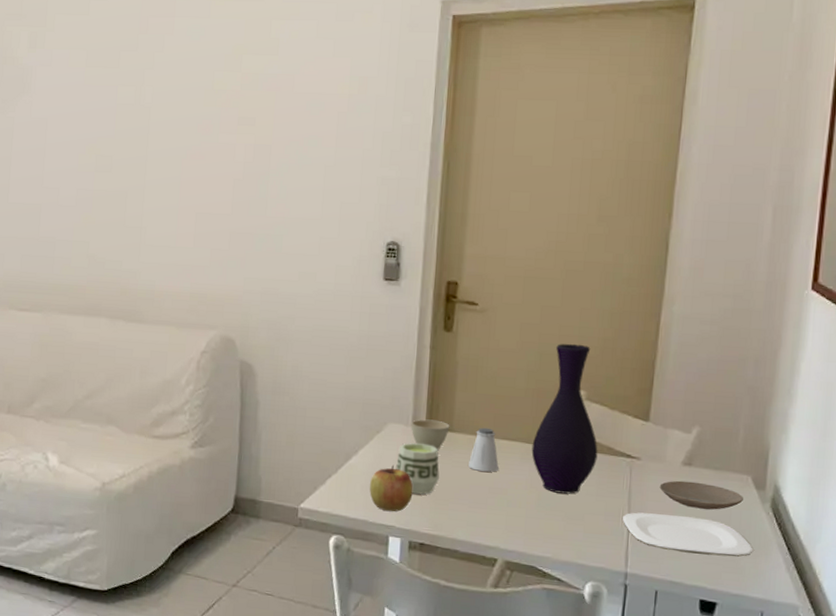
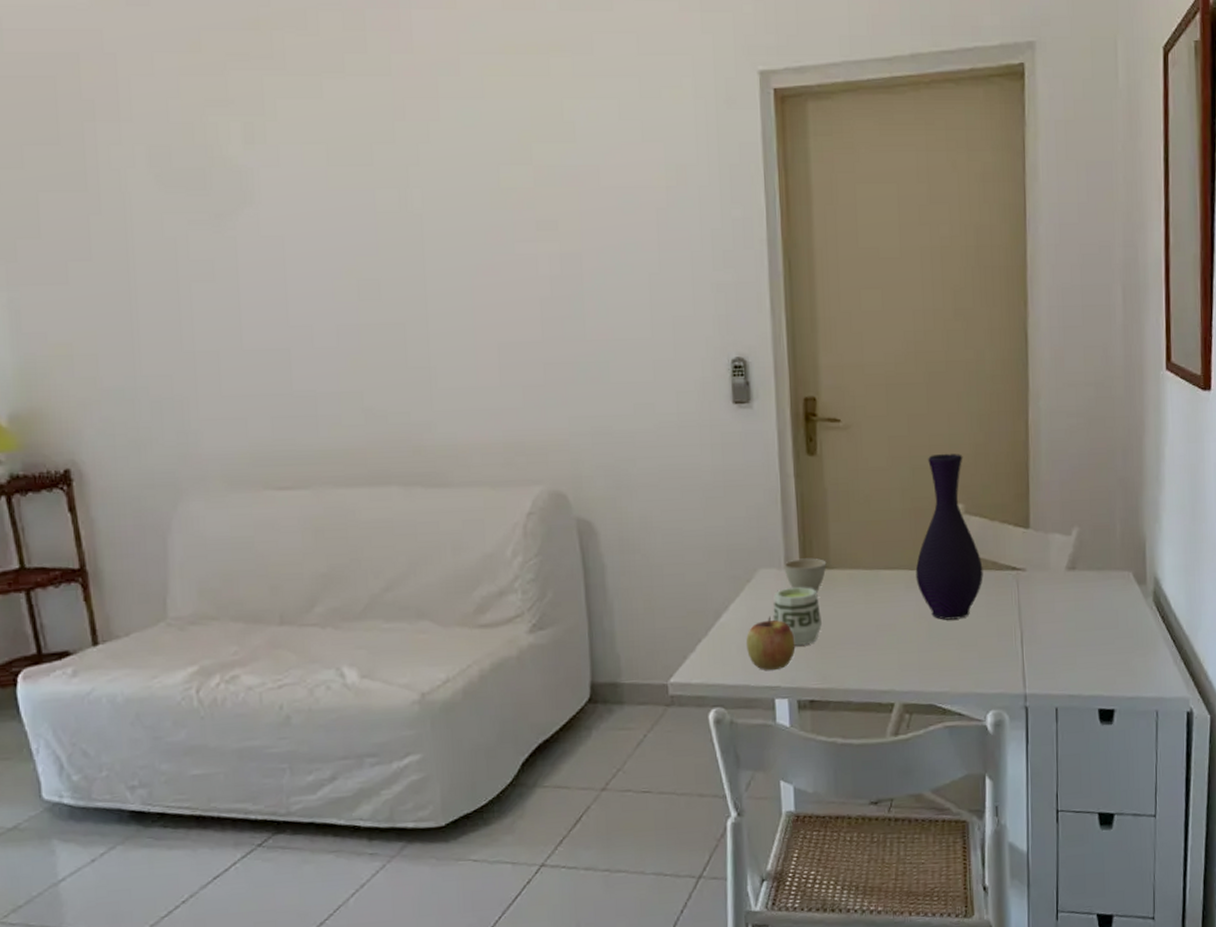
saltshaker: present [468,427,499,472] -> none [851,558,884,609]
plate: present [623,512,754,557] -> none [1015,623,1142,663]
plate: present [659,480,743,510] -> none [1047,586,1127,614]

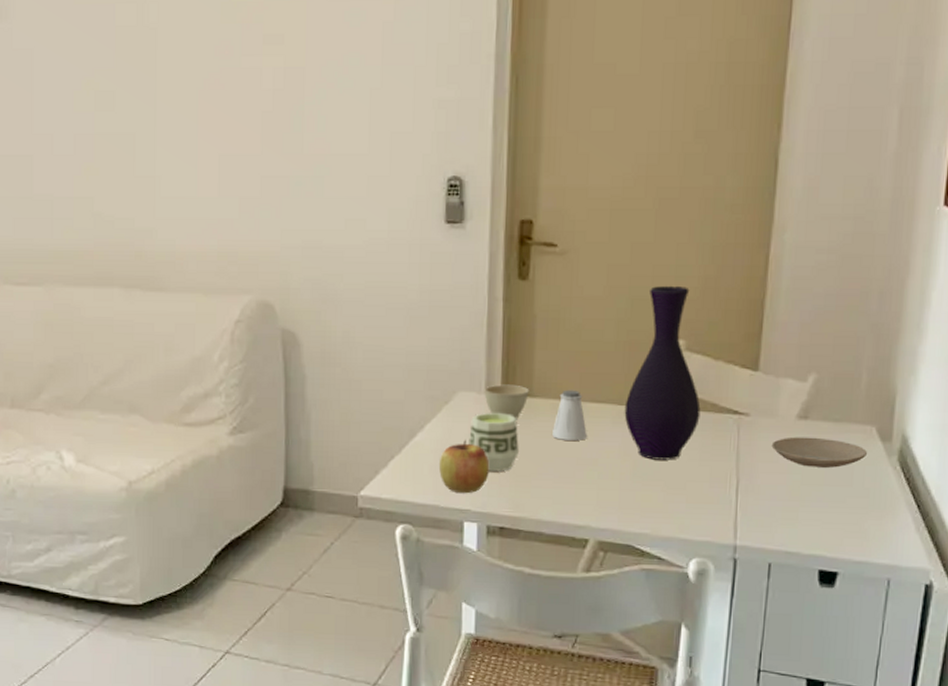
saltshaker: none [851,558,884,609] -> present [552,389,587,441]
plate: none [1047,586,1127,614] -> present [771,437,867,468]

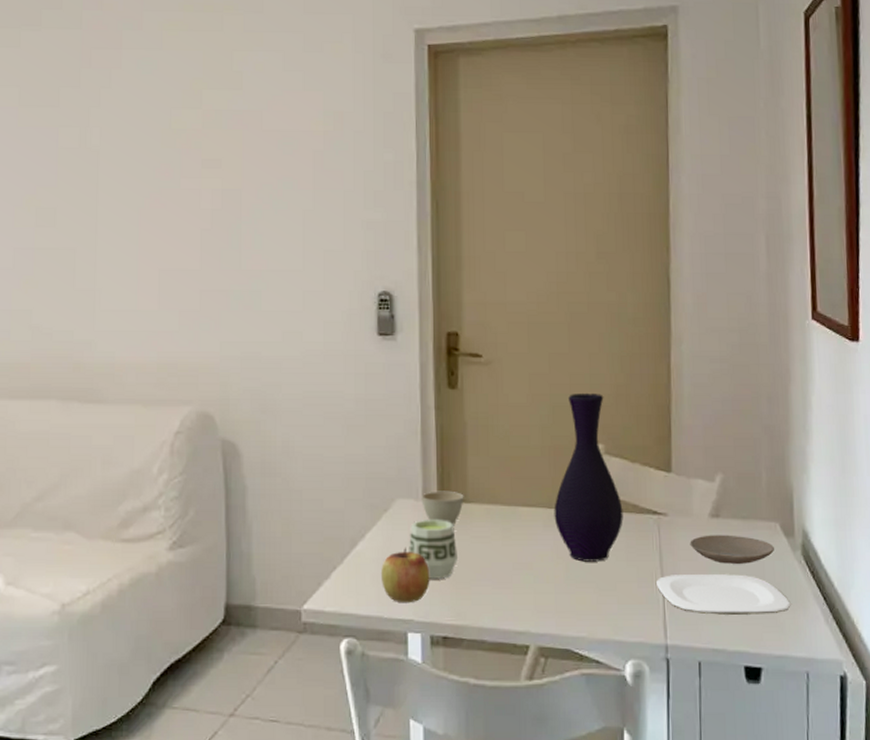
saltshaker: present [552,389,587,441] -> none [488,494,521,545]
plate: none [730,476,879,520] -> present [656,574,791,615]

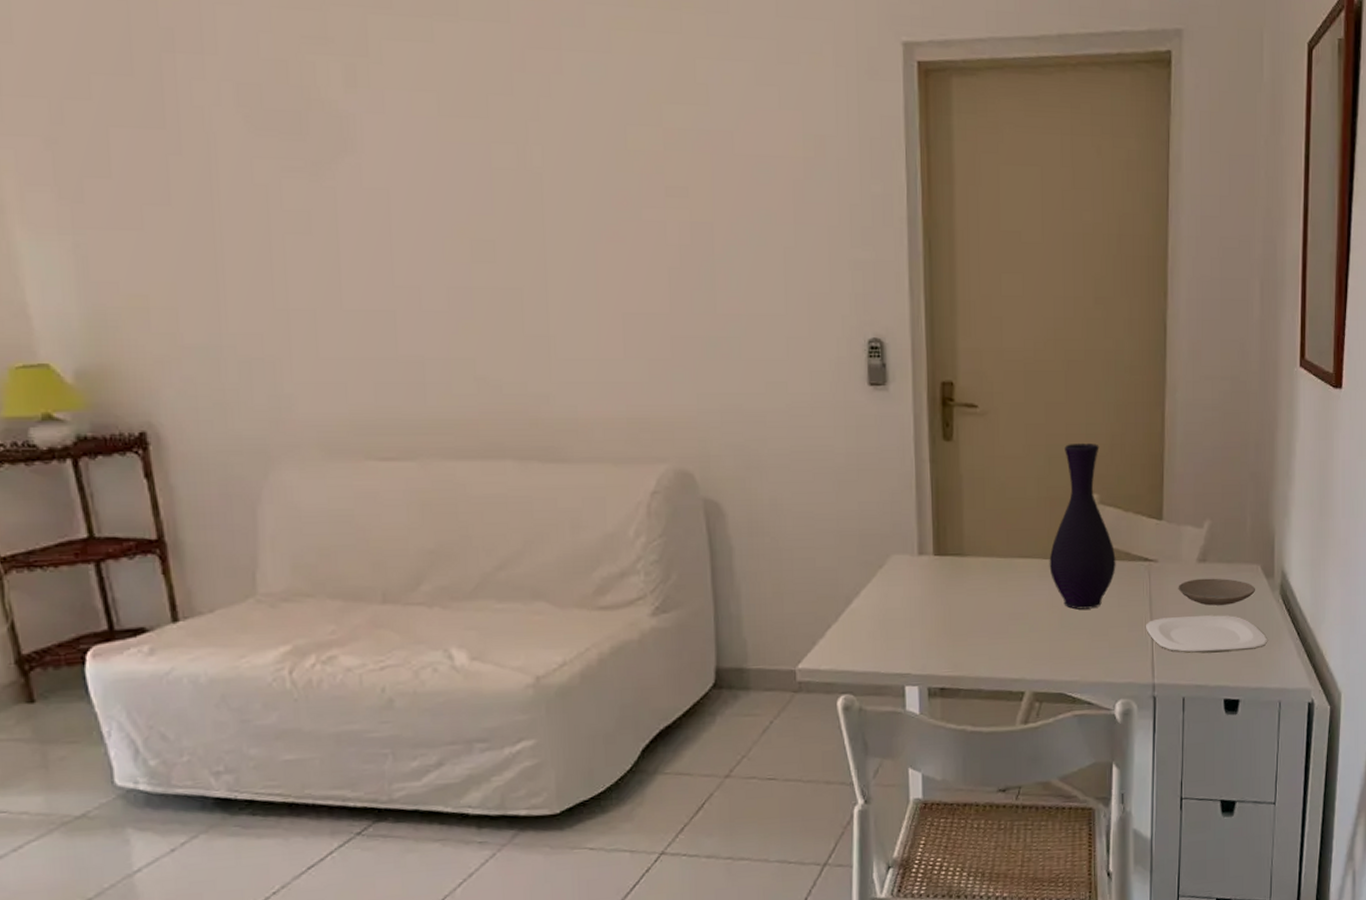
apple: present [381,547,430,604] -> none [877,602,927,658]
cup: present [409,520,457,579] -> none [905,574,954,633]
cup: present [421,490,464,526] -> none [917,545,960,580]

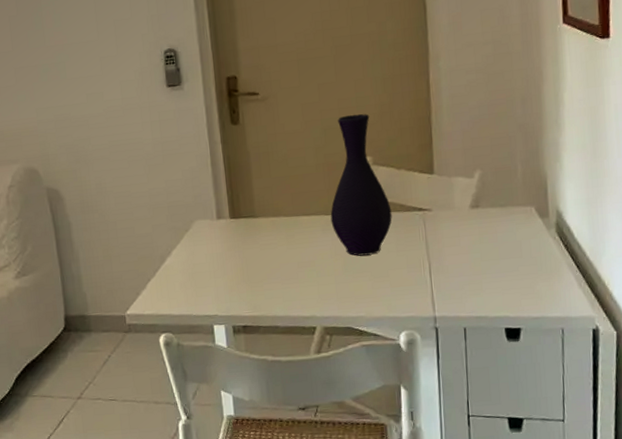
plate: present [1146,615,1268,654] -> none [424,253,547,289]
plate: present [1178,578,1255,606] -> none [453,221,530,246]

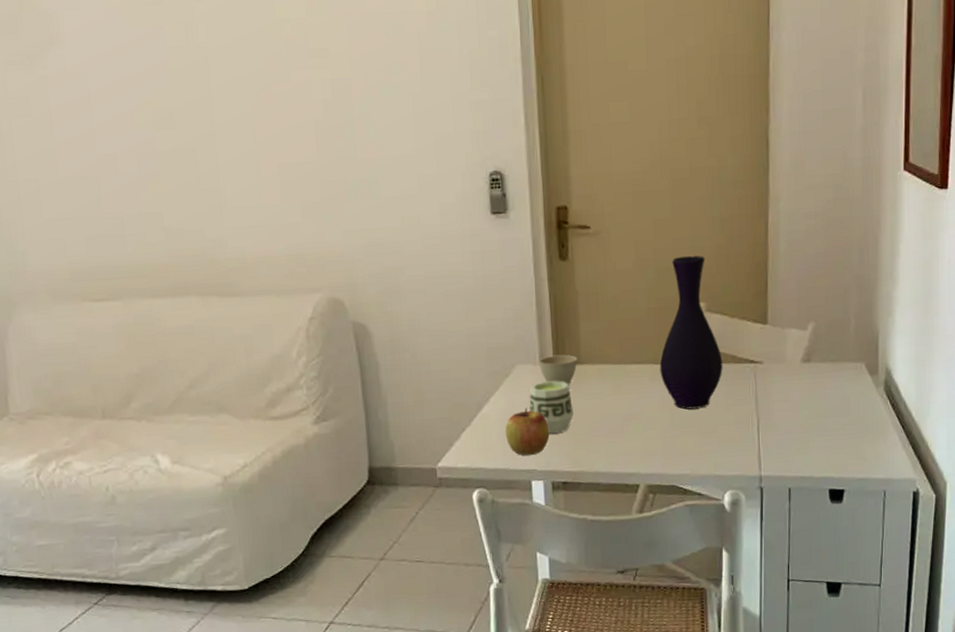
apple: none [187,258,229,303] -> present [505,407,550,456]
cup: none [208,233,250,282] -> present [529,381,573,434]
cup: none [216,209,252,238] -> present [539,354,578,386]

